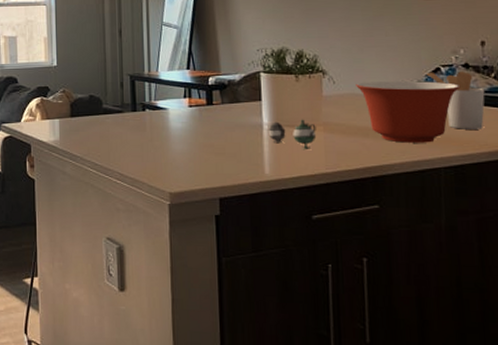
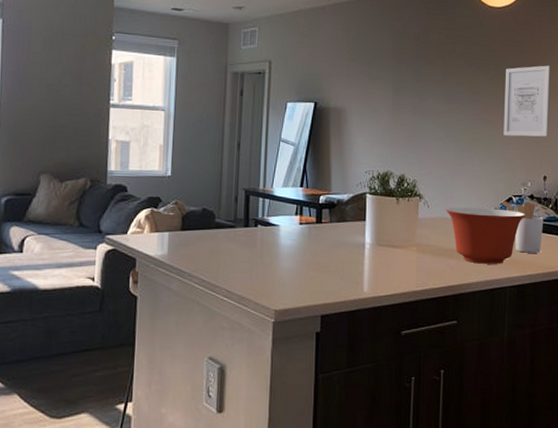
teapot: present [268,119,317,150] -> none [369,239,411,269]

